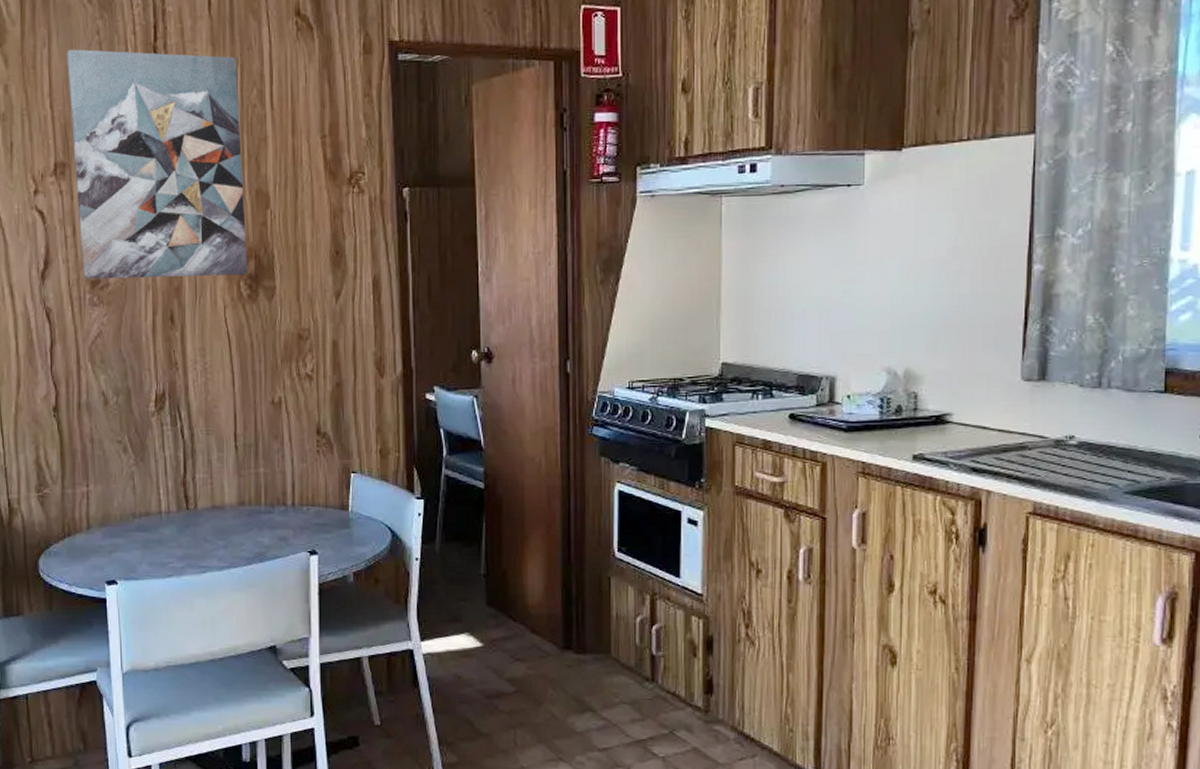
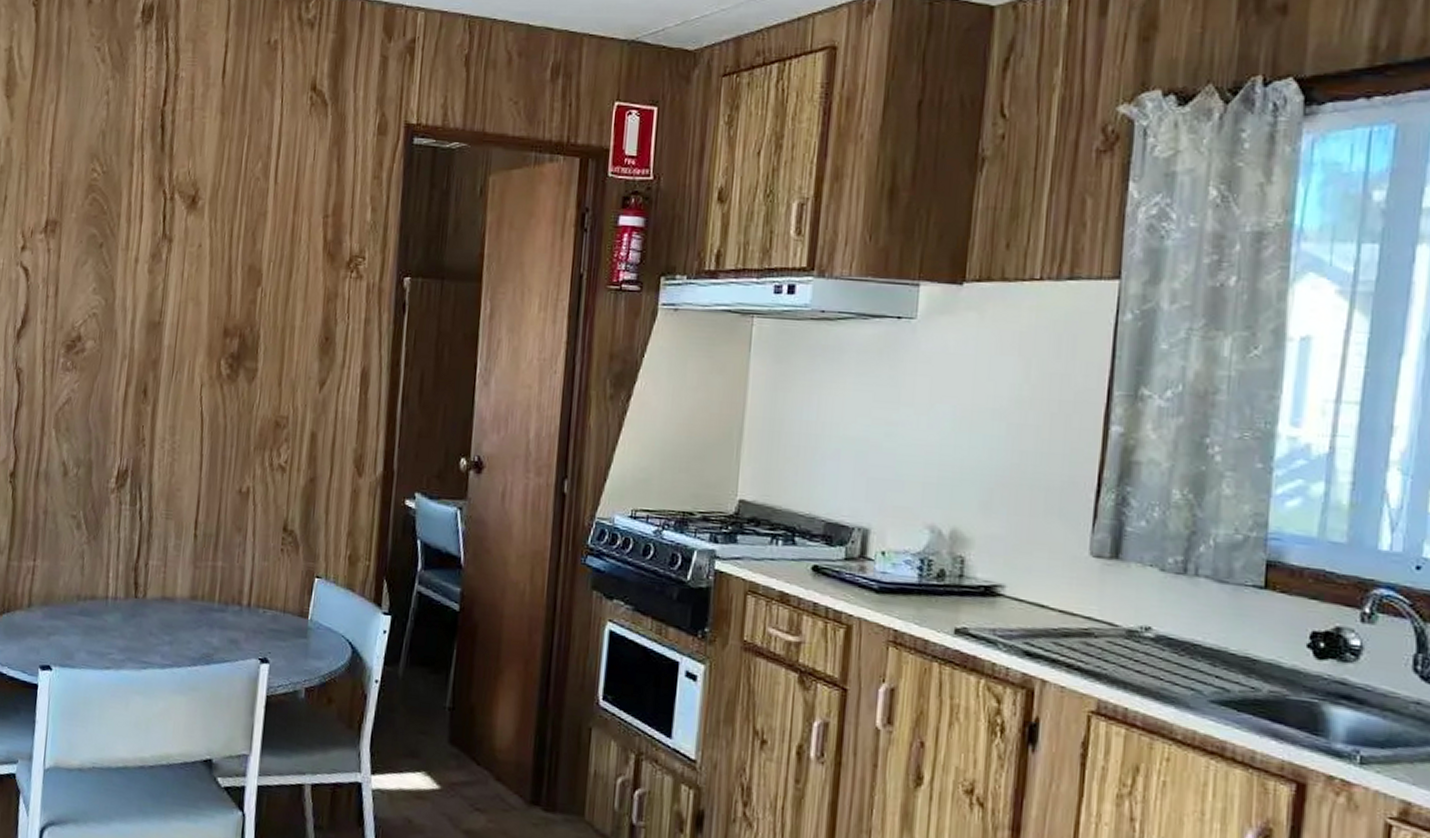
wall art: present [67,49,248,280] -> none [59,107,245,353]

